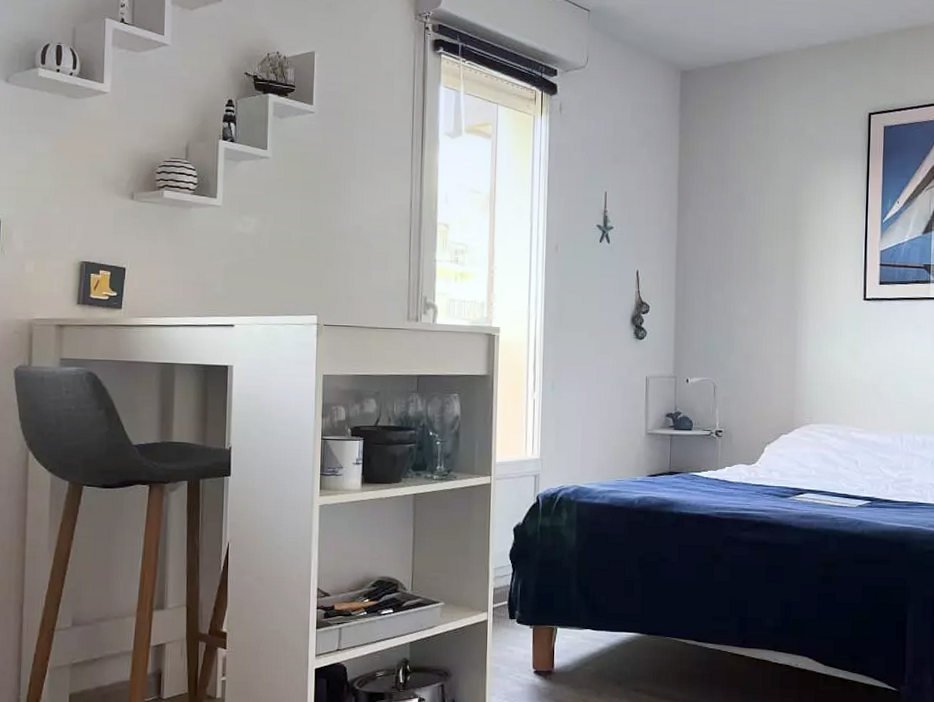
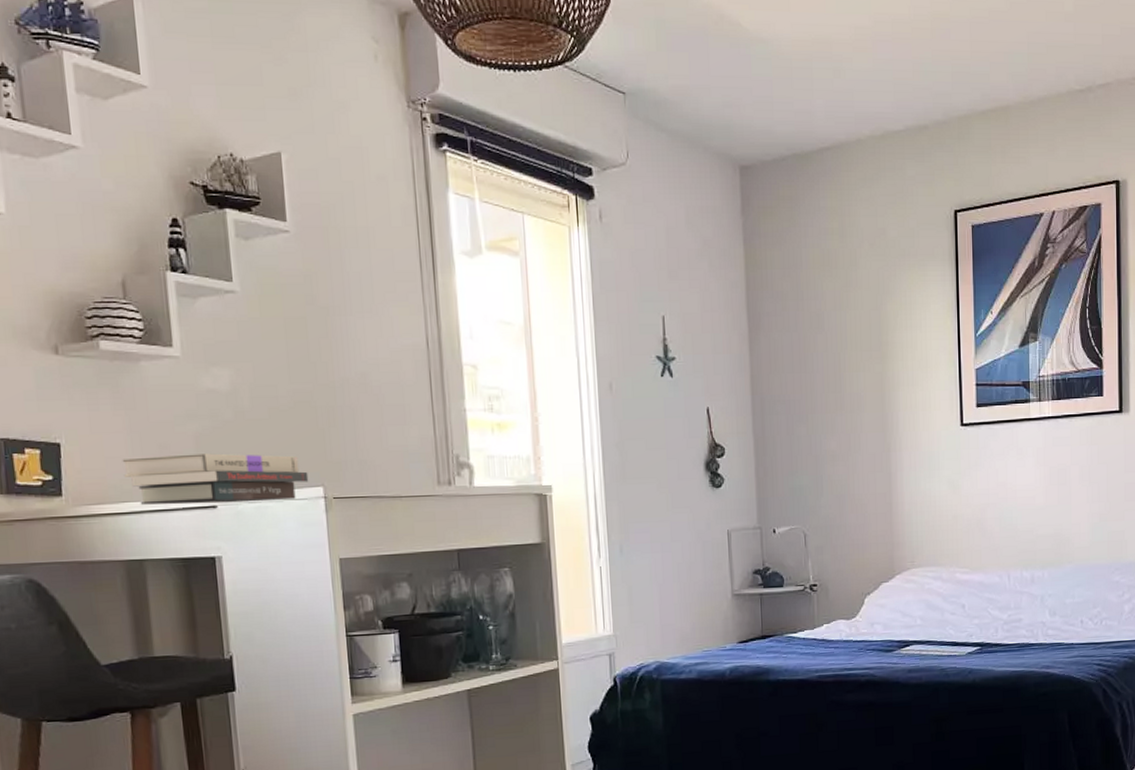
books: none [168,282,307,324] -> present [122,453,309,505]

